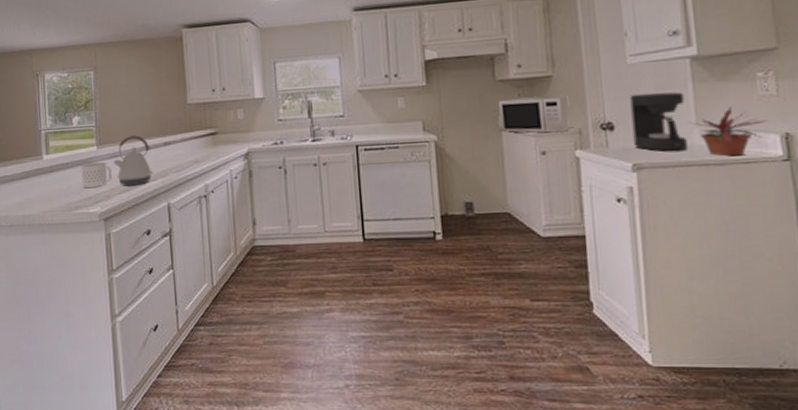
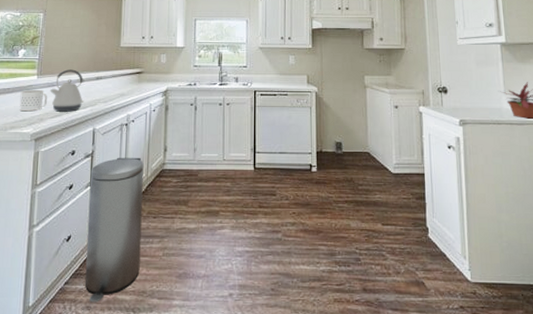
pedal bin: none [170,233,239,396] -> present [84,157,144,303]
microwave: present [498,95,574,133] -> none [364,62,419,92]
coffee maker: present [629,92,687,152] -> none [459,67,498,113]

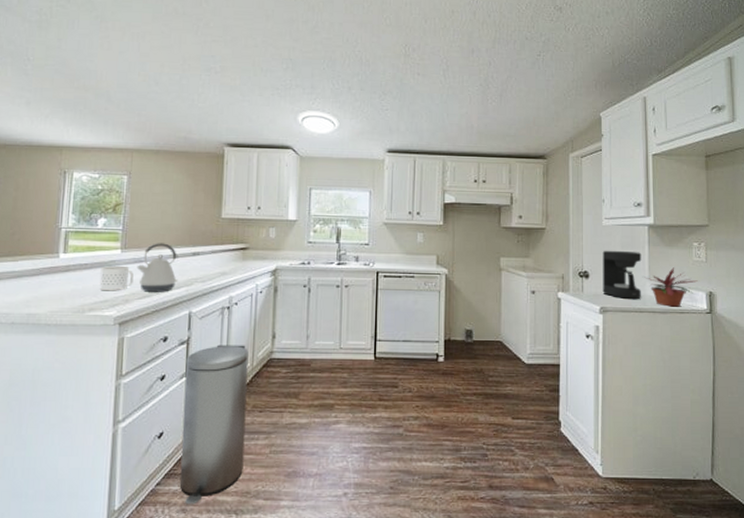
coffee maker: none [459,67,498,113] -> present [602,250,642,300]

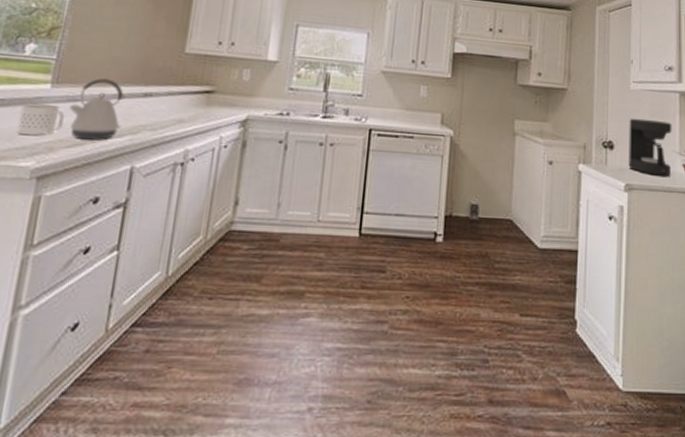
pedal bin: present [179,344,249,505] -> none [92,210,203,422]

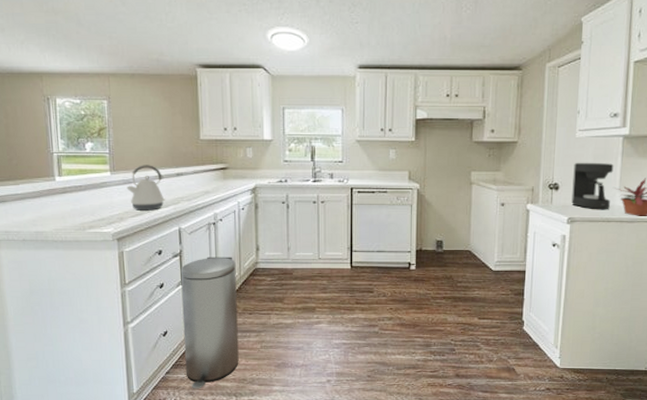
mug: present [16,103,65,136] -> none [94,187,125,210]
pedal bin: none [92,210,203,422] -> present [180,256,239,389]

